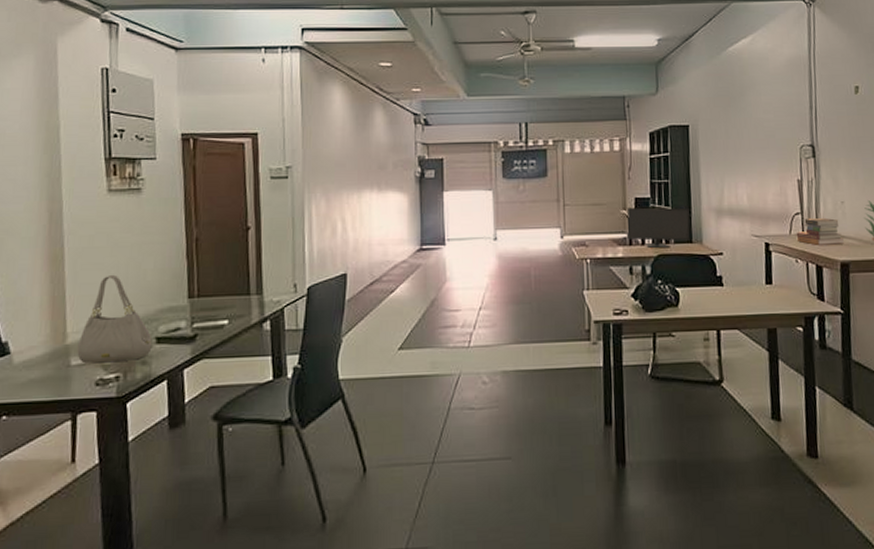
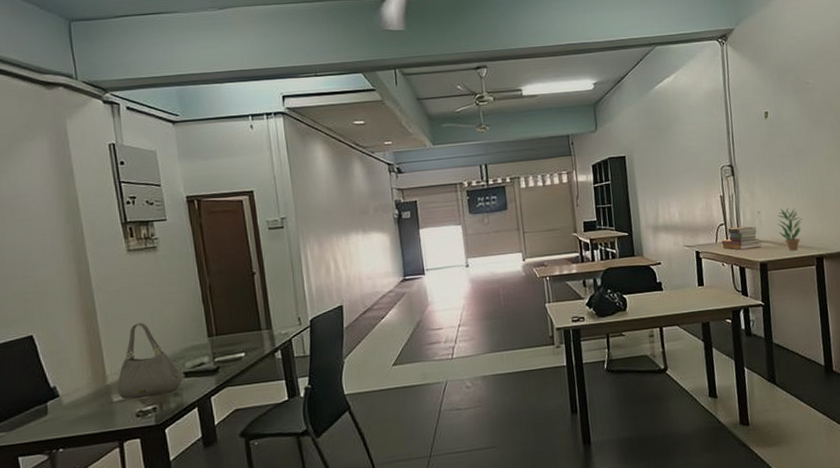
monitor: present [626,207,690,249] -> none [577,227,633,263]

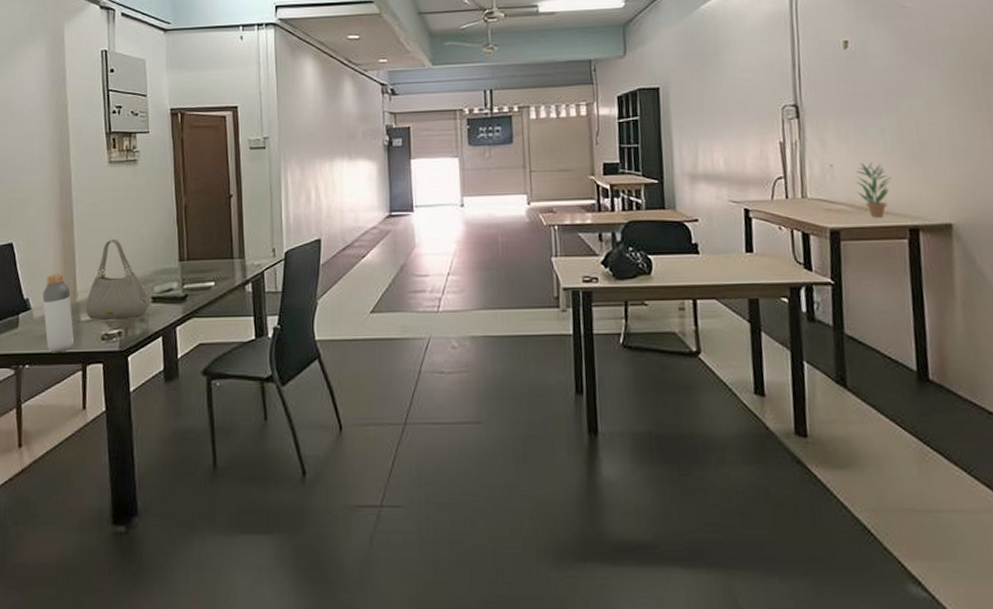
bottle: none [70,359,108,435] -> present [42,273,74,353]
books: present [721,226,762,250] -> none [778,182,834,211]

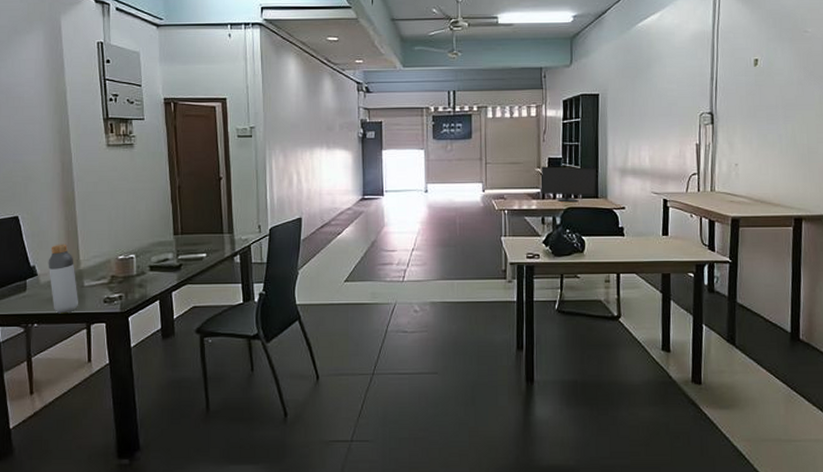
handbag: present [85,238,149,320] -> none [88,214,147,285]
monitor: none [595,172,662,215] -> present [540,166,597,203]
potted plant: present [856,161,892,218] -> none [756,162,784,209]

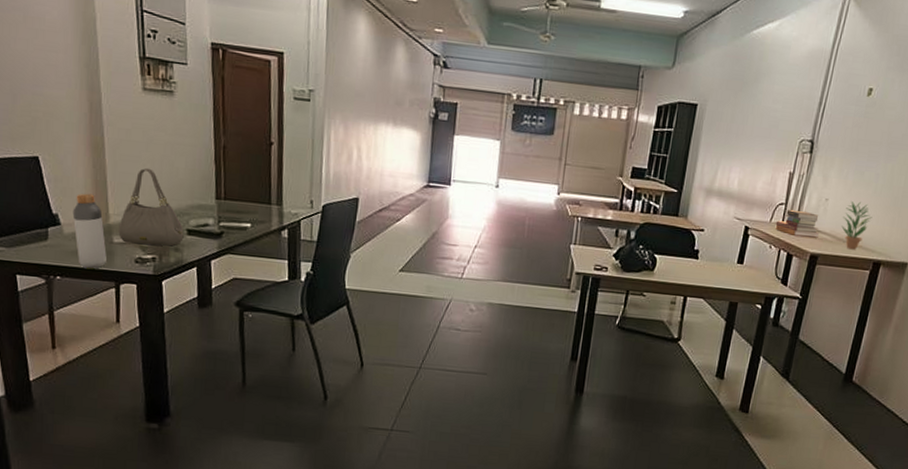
handbag: none [88,214,147,285] -> present [118,167,184,247]
monitor: present [540,166,597,203] -> none [619,175,682,218]
books: none [692,179,736,202] -> present [775,210,819,238]
potted plant: none [756,162,784,209] -> present [841,201,872,250]

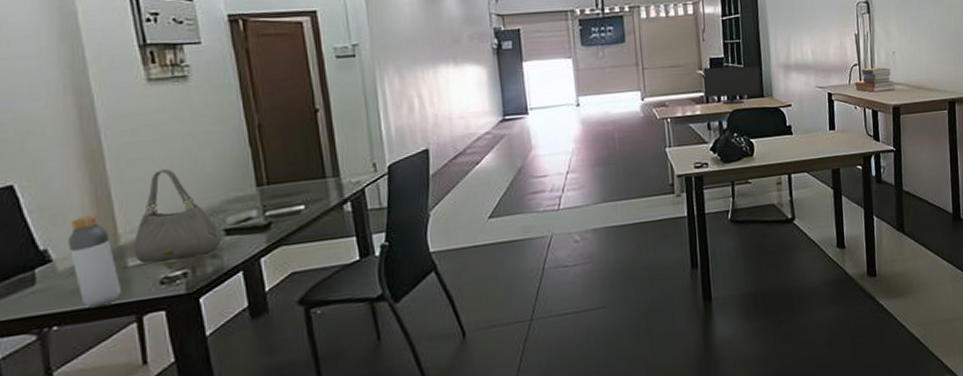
monitor: none [619,175,682,218] -> present [703,65,762,104]
potted plant: present [841,201,872,250] -> none [912,48,937,95]

